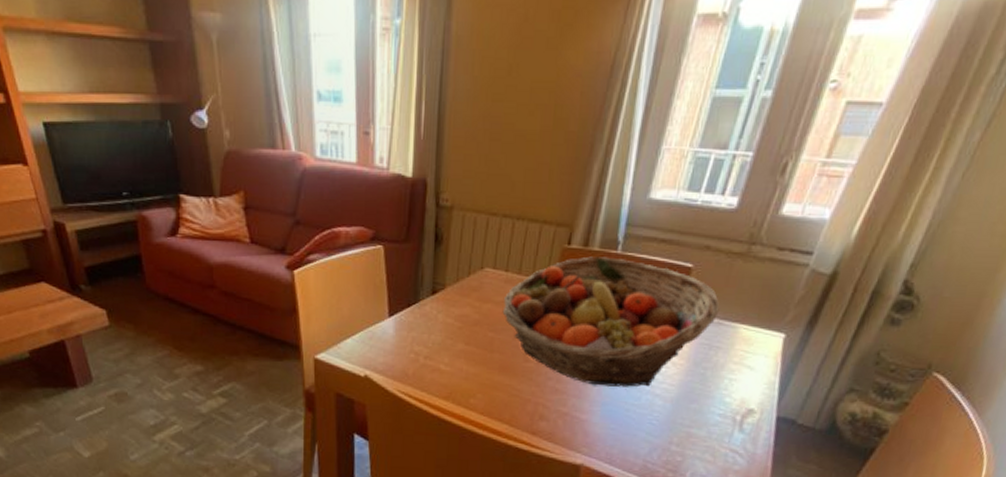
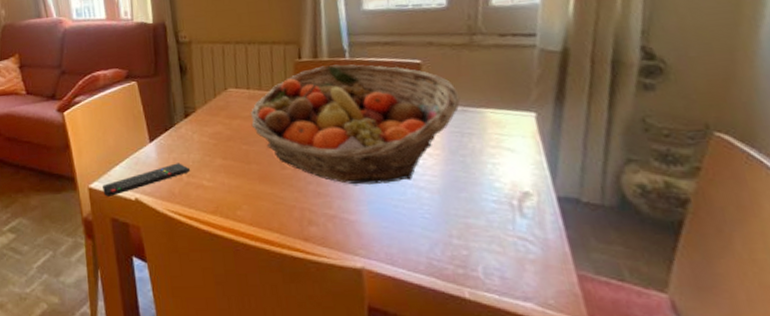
remote control: none [330,342,429,370] -> present [103,163,191,197]

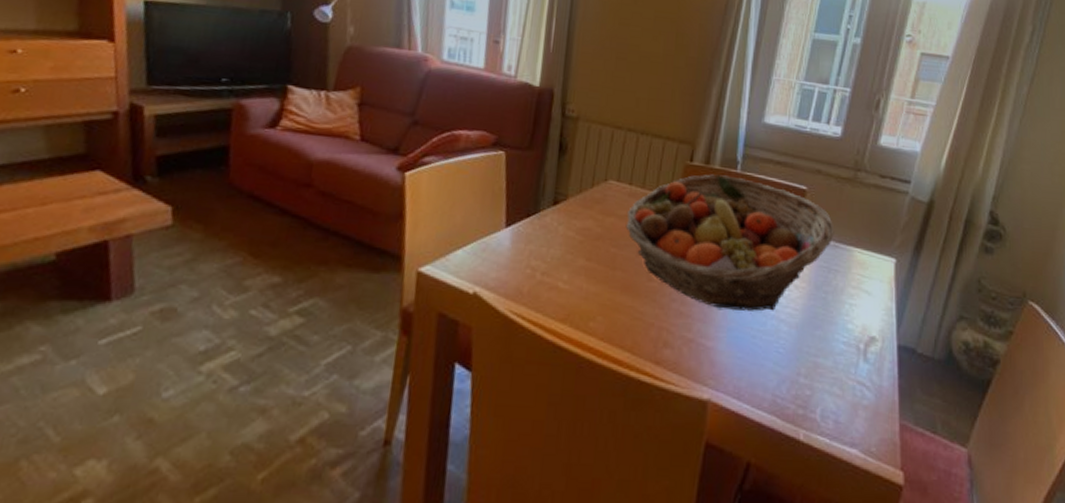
remote control: present [103,163,191,197] -> none [435,256,547,286]

